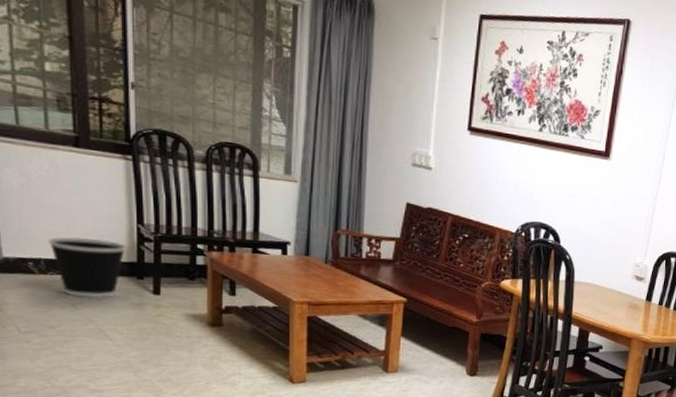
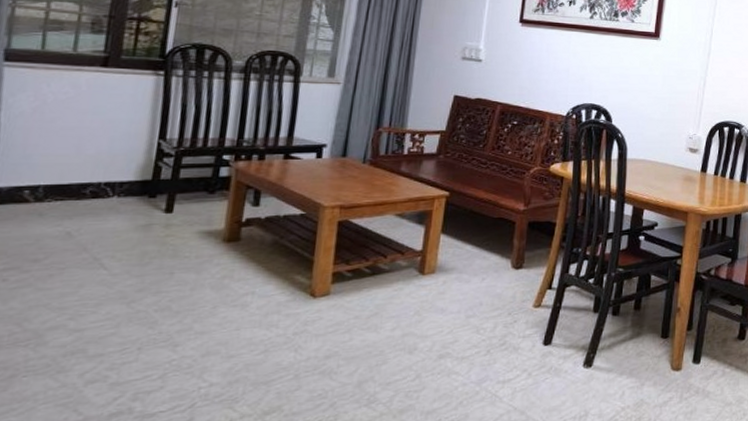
wastebasket: present [47,237,126,298] -> none [51,160,142,224]

